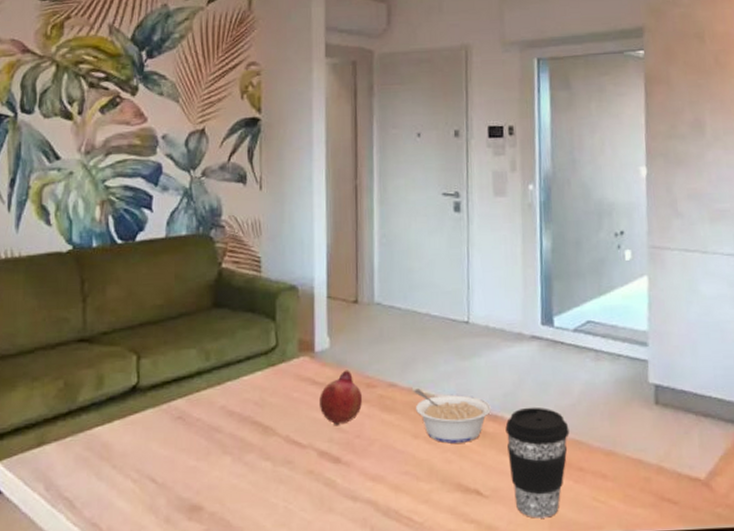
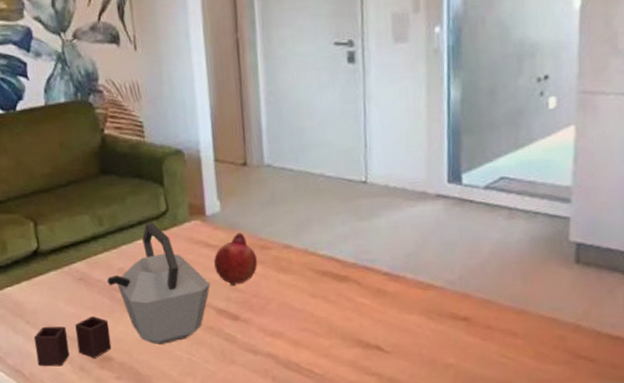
kettle: none [118,357,314,519] -> present [33,222,210,367]
legume: present [414,389,492,444] -> none [310,250,393,303]
coffee cup: present [505,407,570,518] -> none [407,266,477,373]

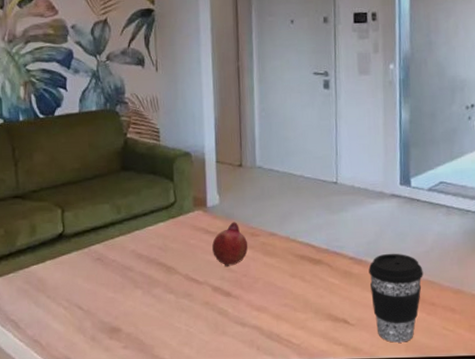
kettle: present [33,222,210,367] -> none [53,211,208,337]
coffee cup: none [407,266,477,373] -> present [368,253,424,343]

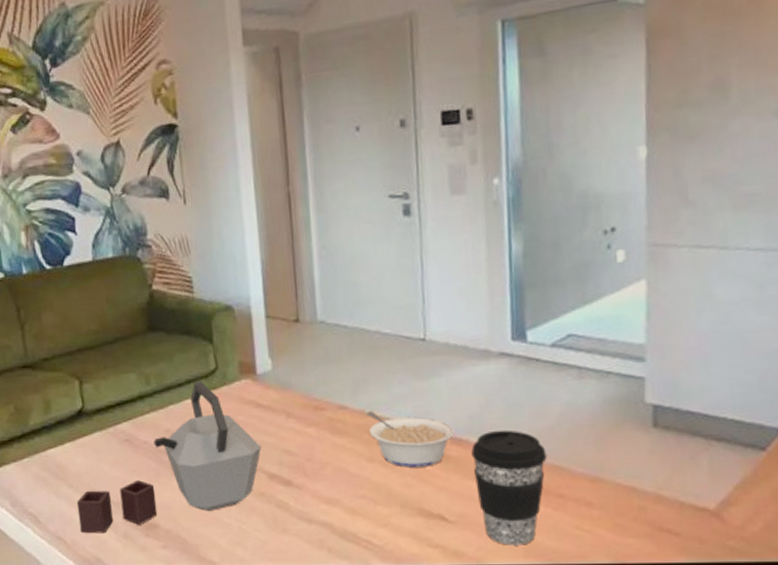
kettle: none [53,211,208,337] -> present [76,381,261,534]
fruit: present [211,222,248,267] -> none [265,392,312,450]
legume: none [291,237,357,282] -> present [367,411,456,468]

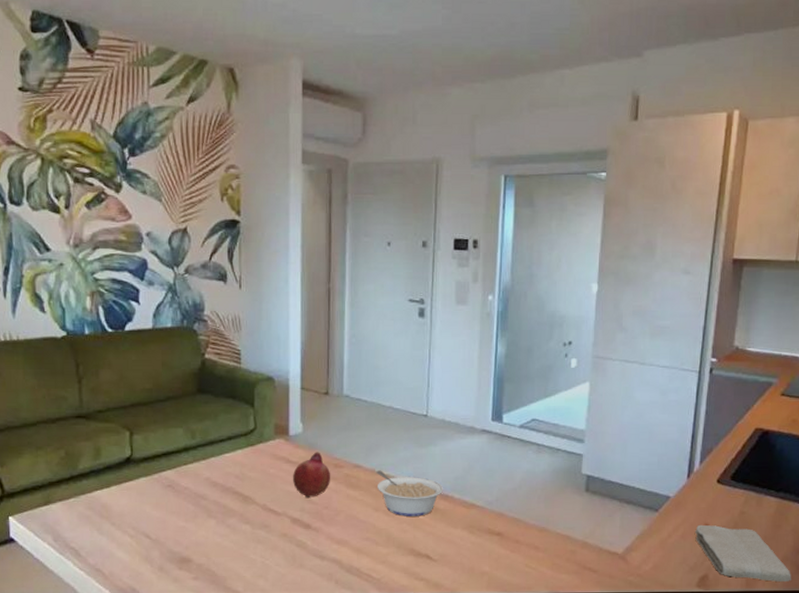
kettle: present [76,381,261,534] -> none [117,438,287,567]
fruit: none [265,392,312,450] -> present [292,452,331,499]
coffee cup: present [471,429,547,545] -> none [454,489,510,579]

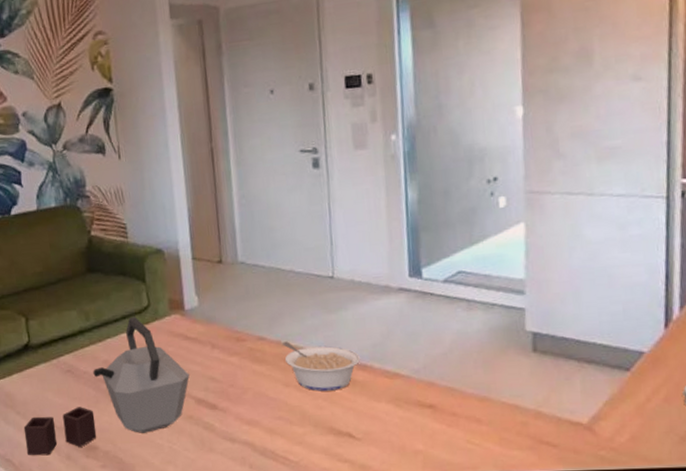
kettle: none [117,438,287,567] -> present [23,316,190,456]
fruit: present [292,452,331,499] -> none [192,325,234,377]

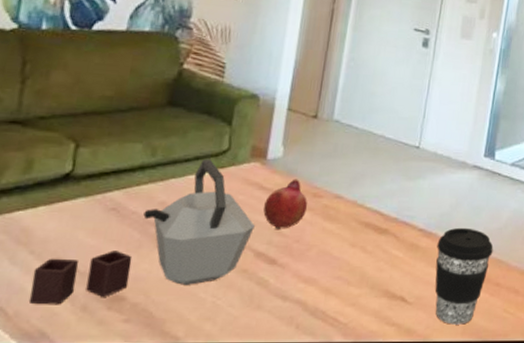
fruit: none [192,325,234,377] -> present [263,179,308,230]
legume: present [283,341,361,391] -> none [357,202,428,254]
coffee cup: none [375,356,441,459] -> present [435,227,494,325]

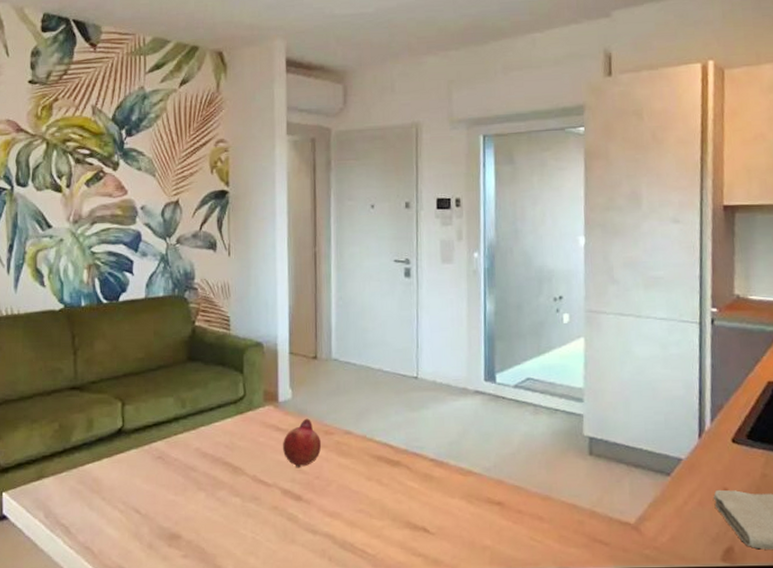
kettle: present [29,159,255,305] -> none [107,406,278,544]
coffee cup: present [435,227,494,325] -> none [450,455,509,554]

